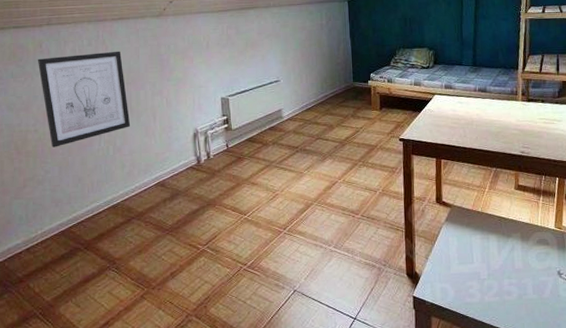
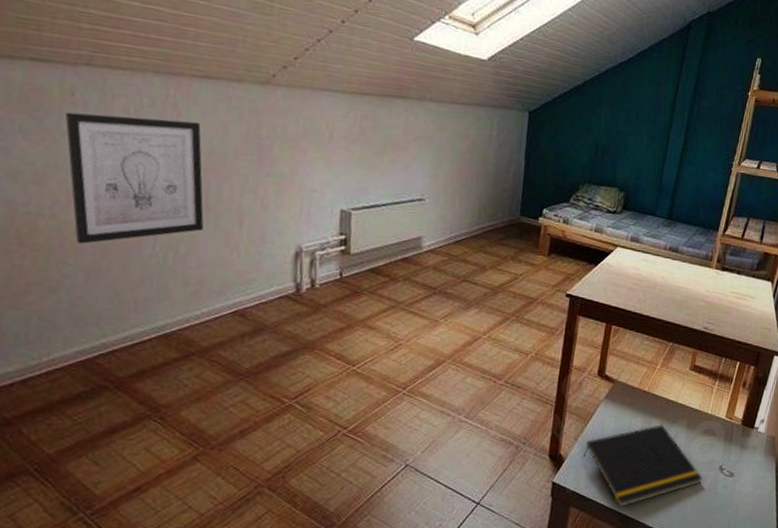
notepad: none [434,239,544,315] -> present [581,424,702,507]

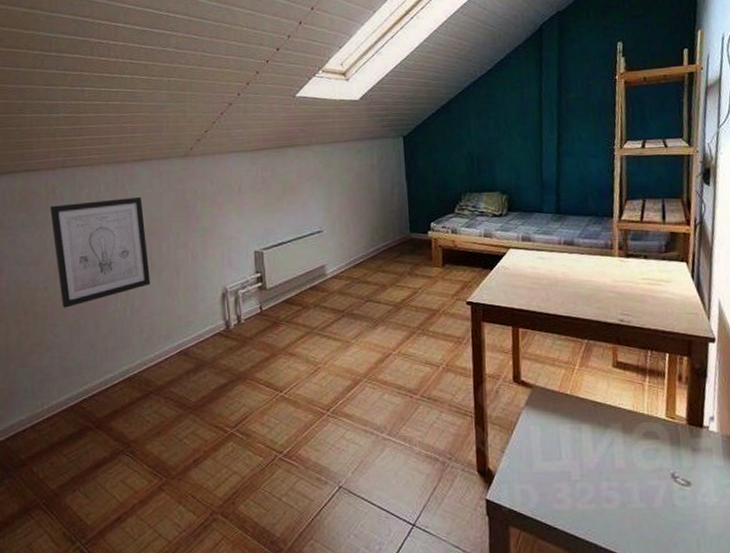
notepad: present [581,424,702,507] -> none [512,430,654,526]

